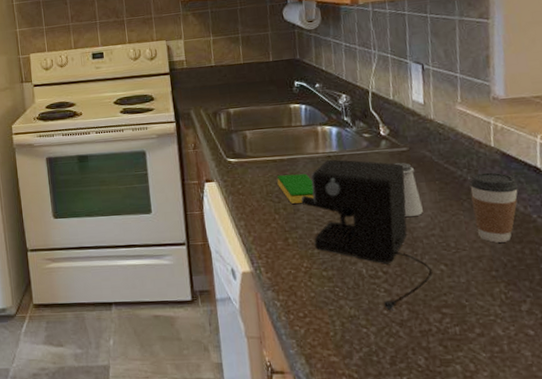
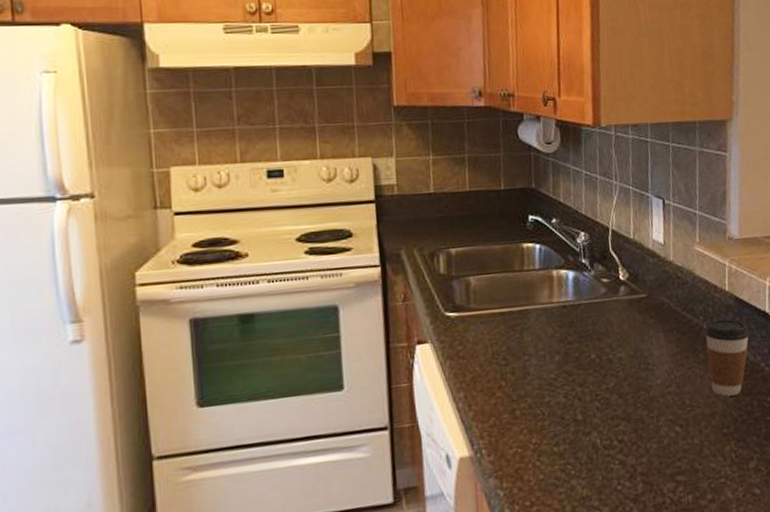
dish sponge: present [276,173,315,204] -> none [504,328,547,366]
coffee maker: present [301,159,433,311] -> none [531,309,668,486]
saltshaker: present [393,162,423,217] -> none [631,311,660,374]

